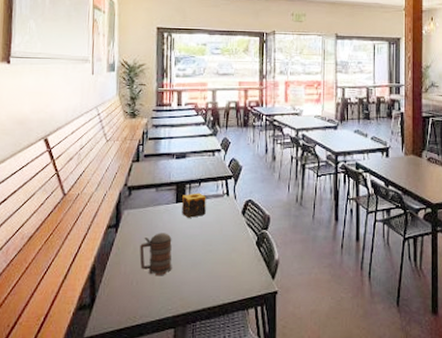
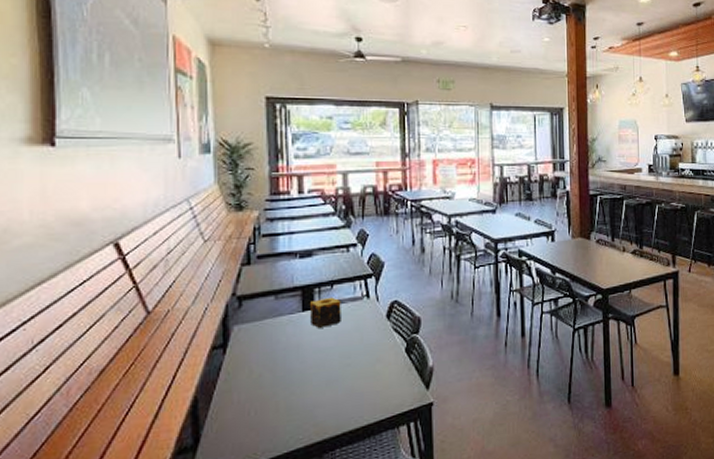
beer mug: present [140,233,172,276] -> none [257,348,301,402]

